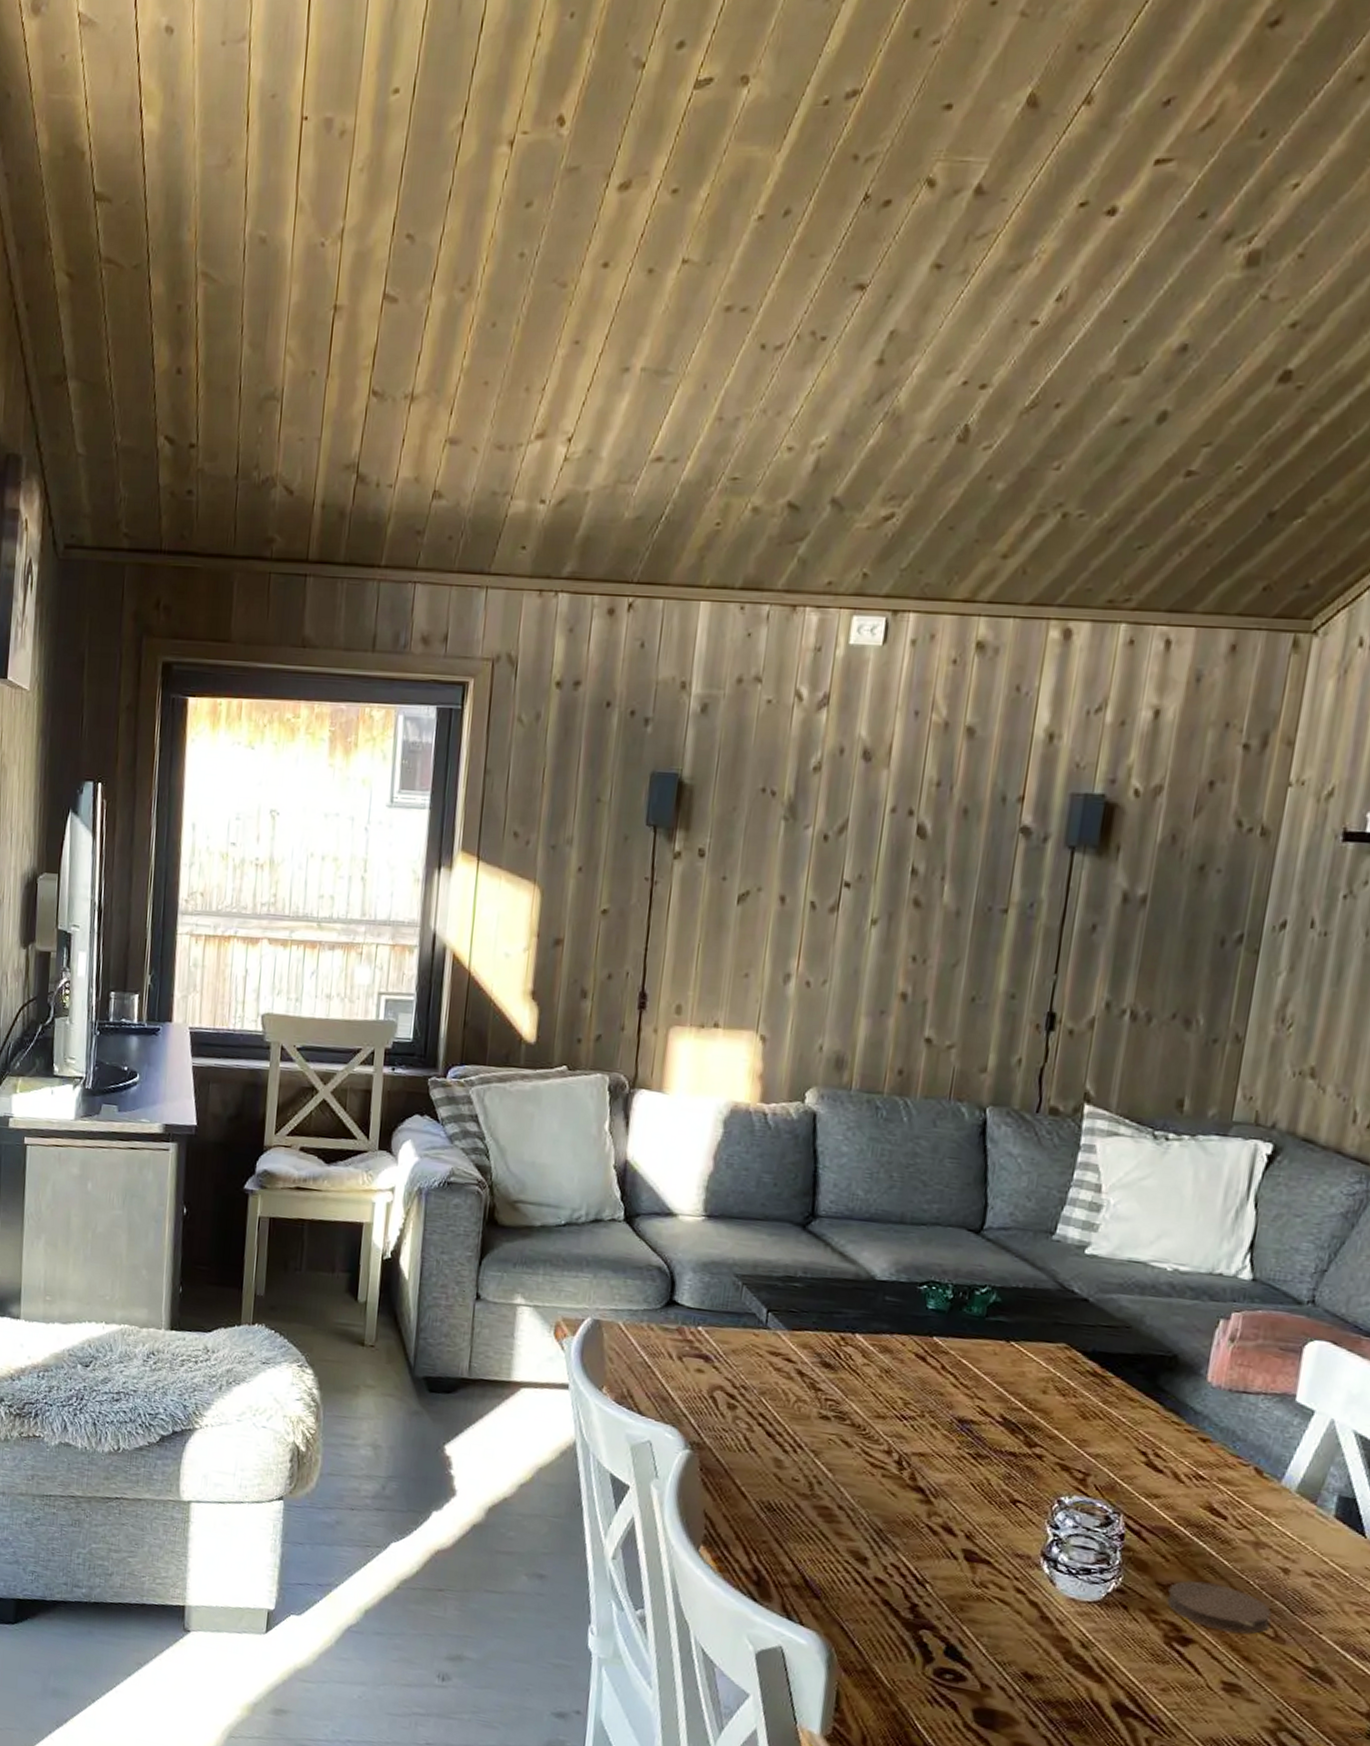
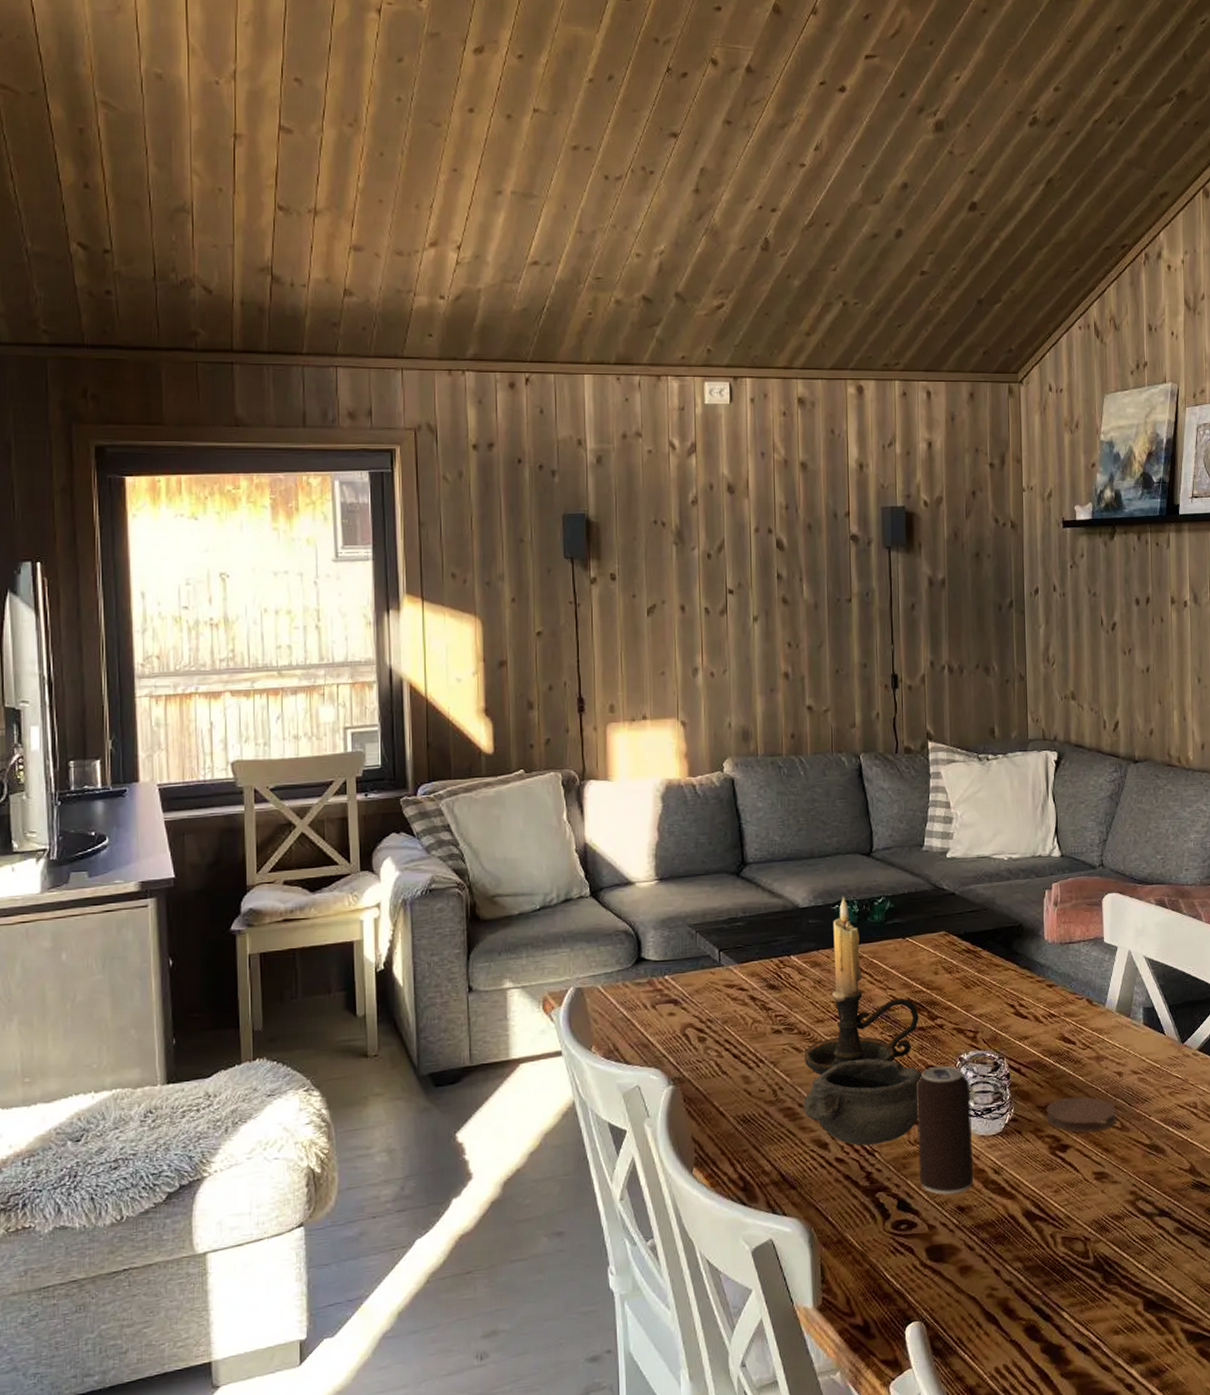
bowl: none [843,1469,1005,1576] -> present [803,1058,923,1146]
candle holder: none [854,1276,1012,1485] -> present [804,896,919,1076]
beverage can: none [978,1502,1068,1658] -> present [916,1065,974,1195]

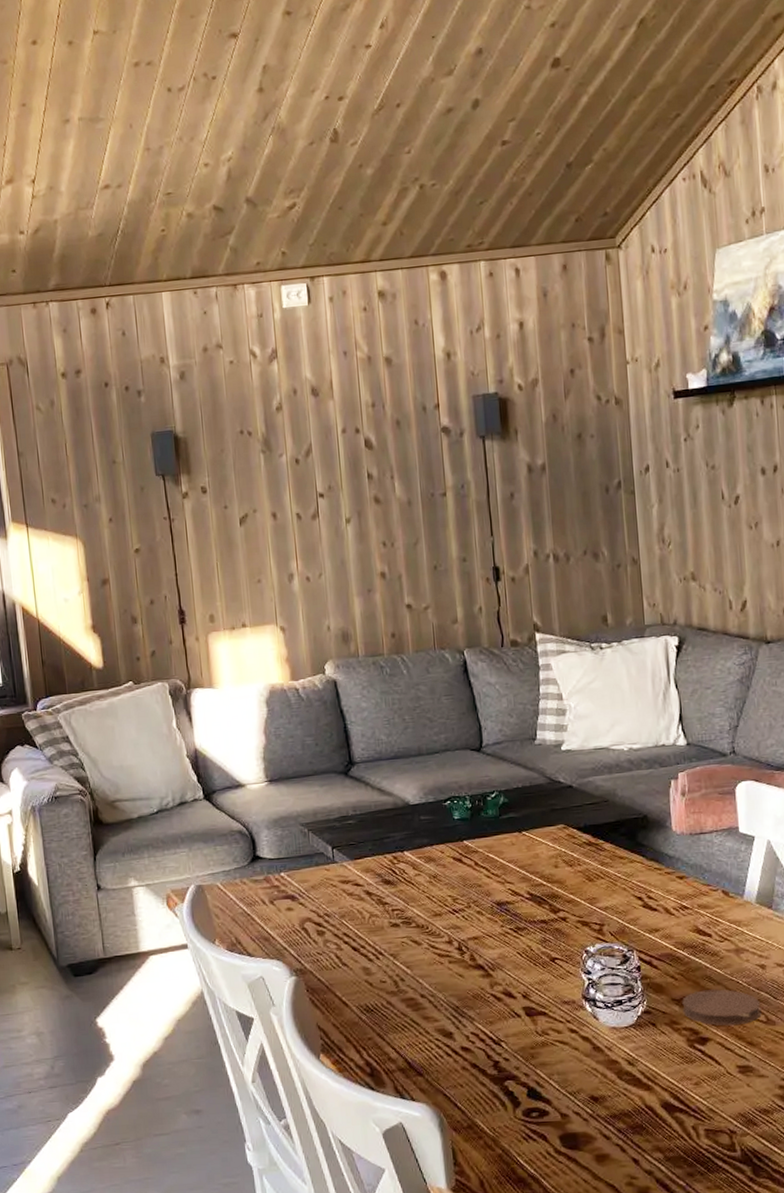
bowl: present [803,1058,923,1146] -> none [425,950,547,1035]
candle holder: present [804,896,919,1076] -> none [423,792,541,968]
beverage can: present [916,1065,974,1195] -> none [540,958,607,1085]

